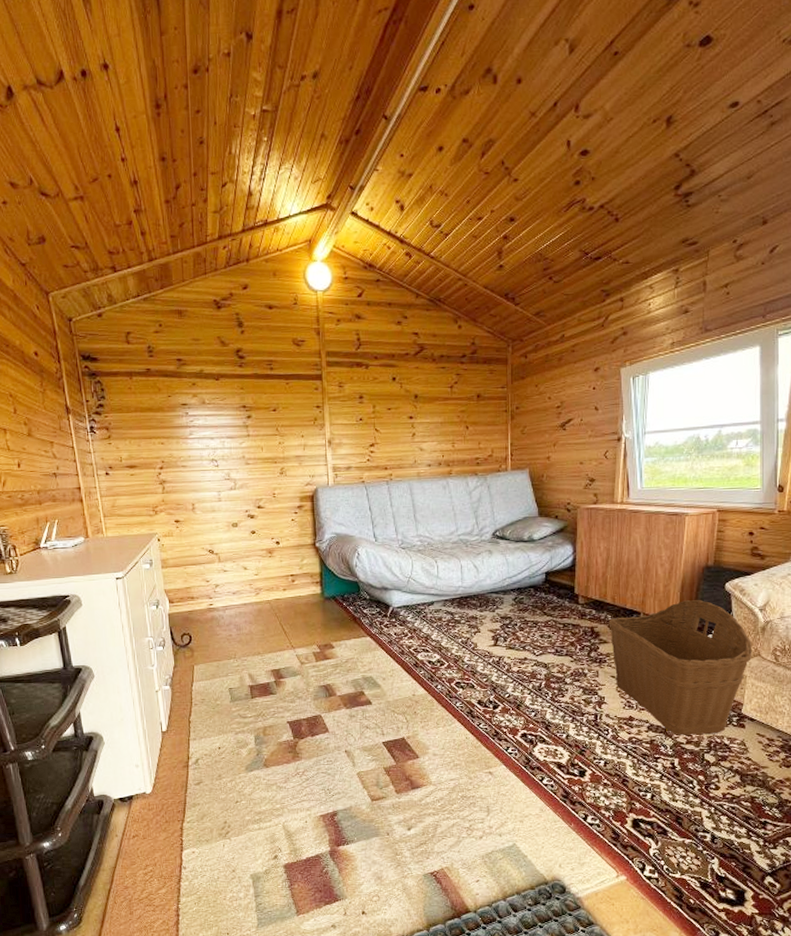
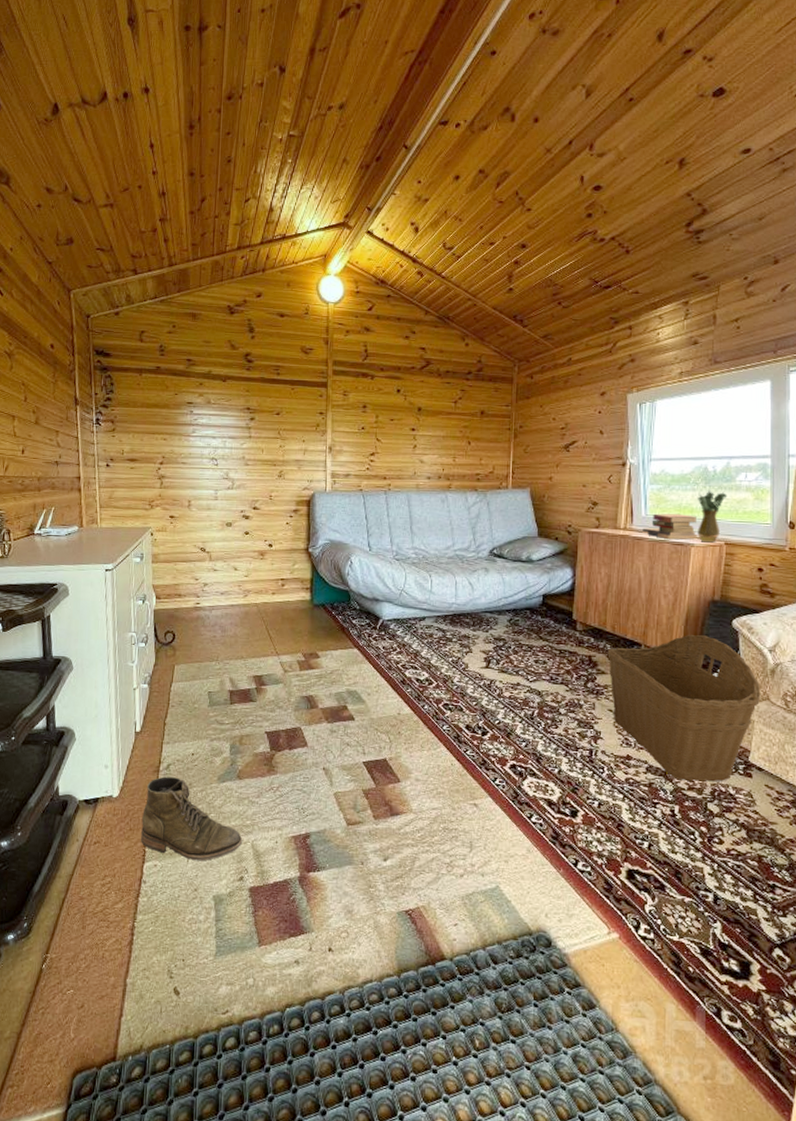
boot: none [176,770,274,845] -> present [141,776,243,861]
books: none [639,485,691,511] -> present [642,513,697,540]
vase: none [691,458,719,511] -> present [697,489,727,543]

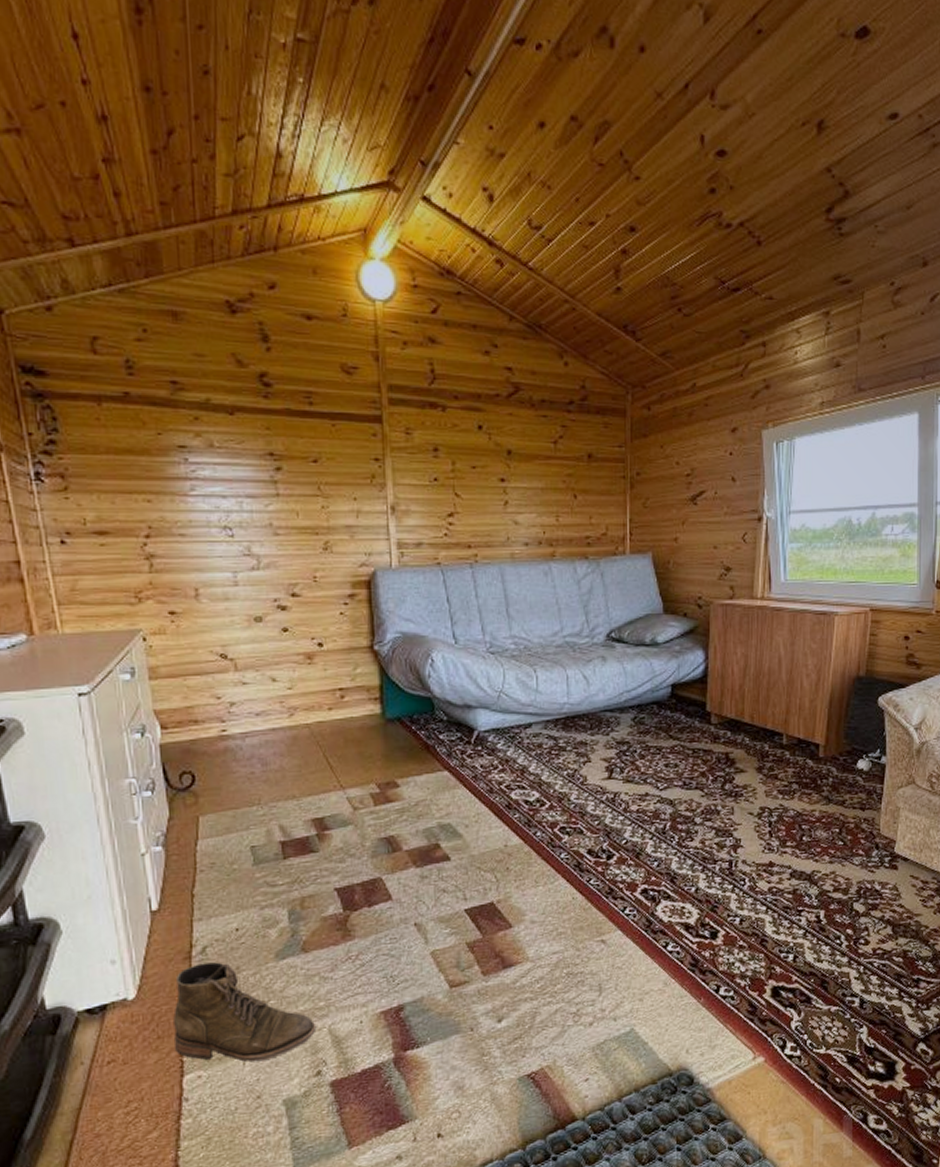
wicker basket: present [607,635,761,782] -> none [746,718,907,883]
books: present [642,513,697,540] -> none [782,577,841,609]
vase: present [697,489,727,543] -> none [841,546,873,610]

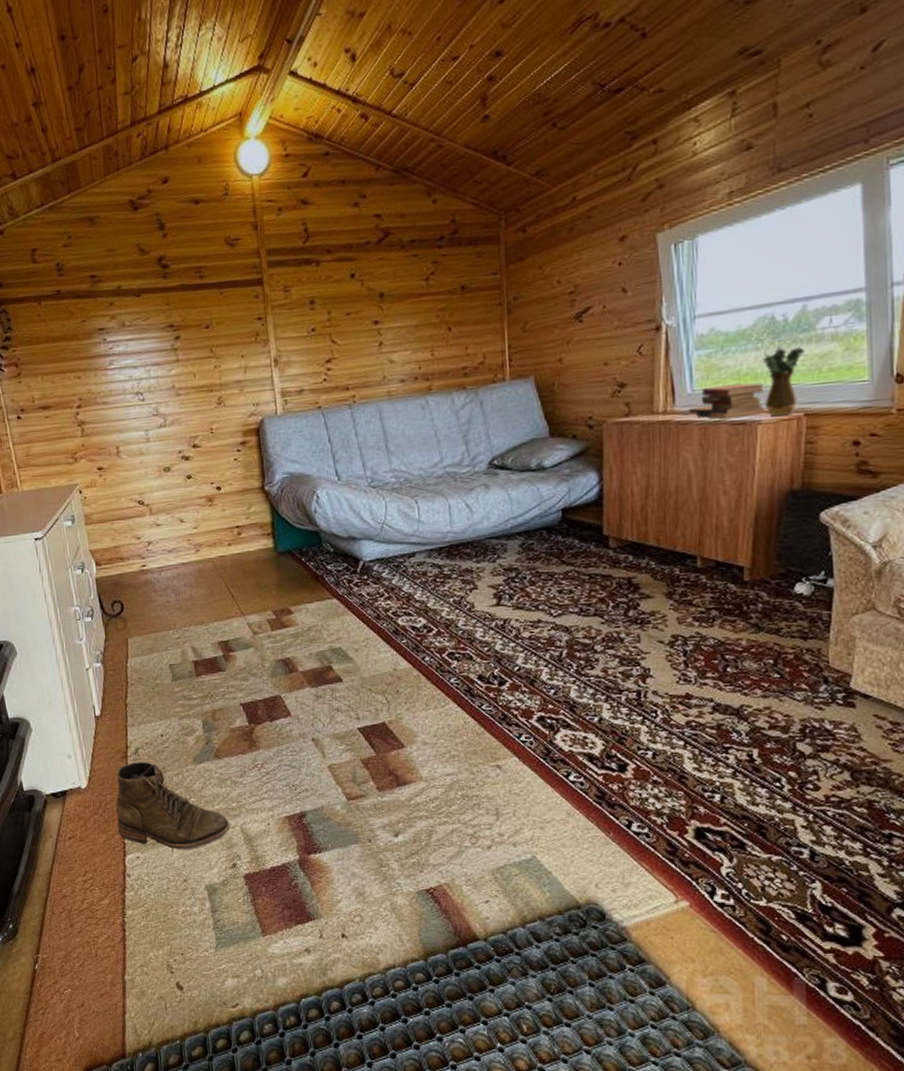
books: none [782,577,841,609] -> present [689,383,766,420]
vase: none [841,546,873,610] -> present [763,345,805,417]

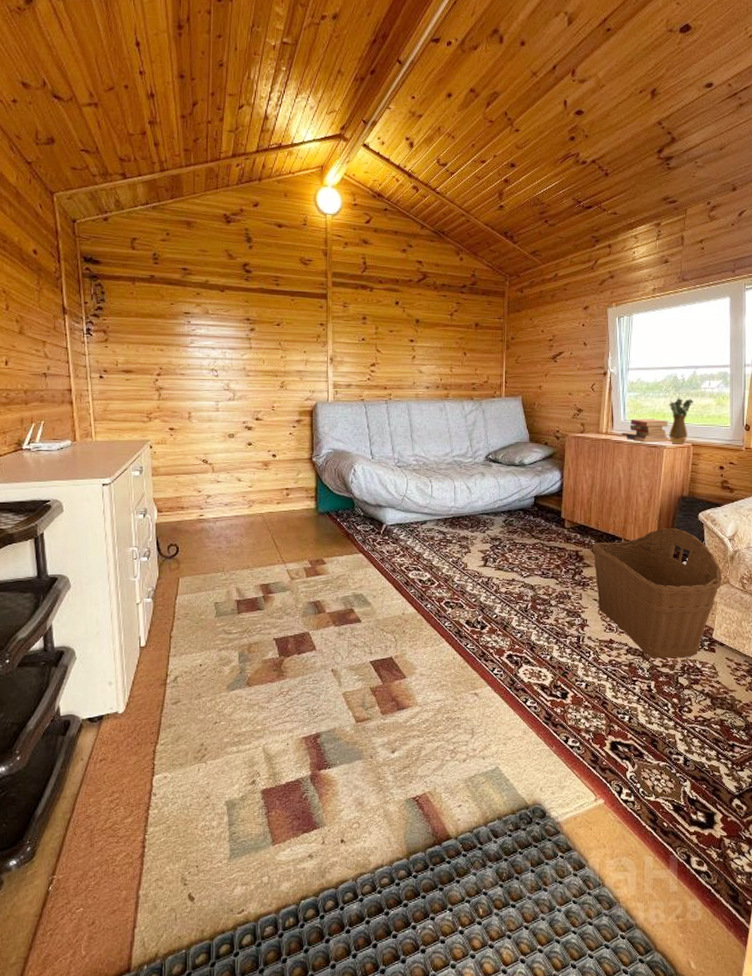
boot: present [116,762,231,850] -> none [150,689,254,769]
wicker basket: none [652,536,864,719] -> present [592,528,722,660]

